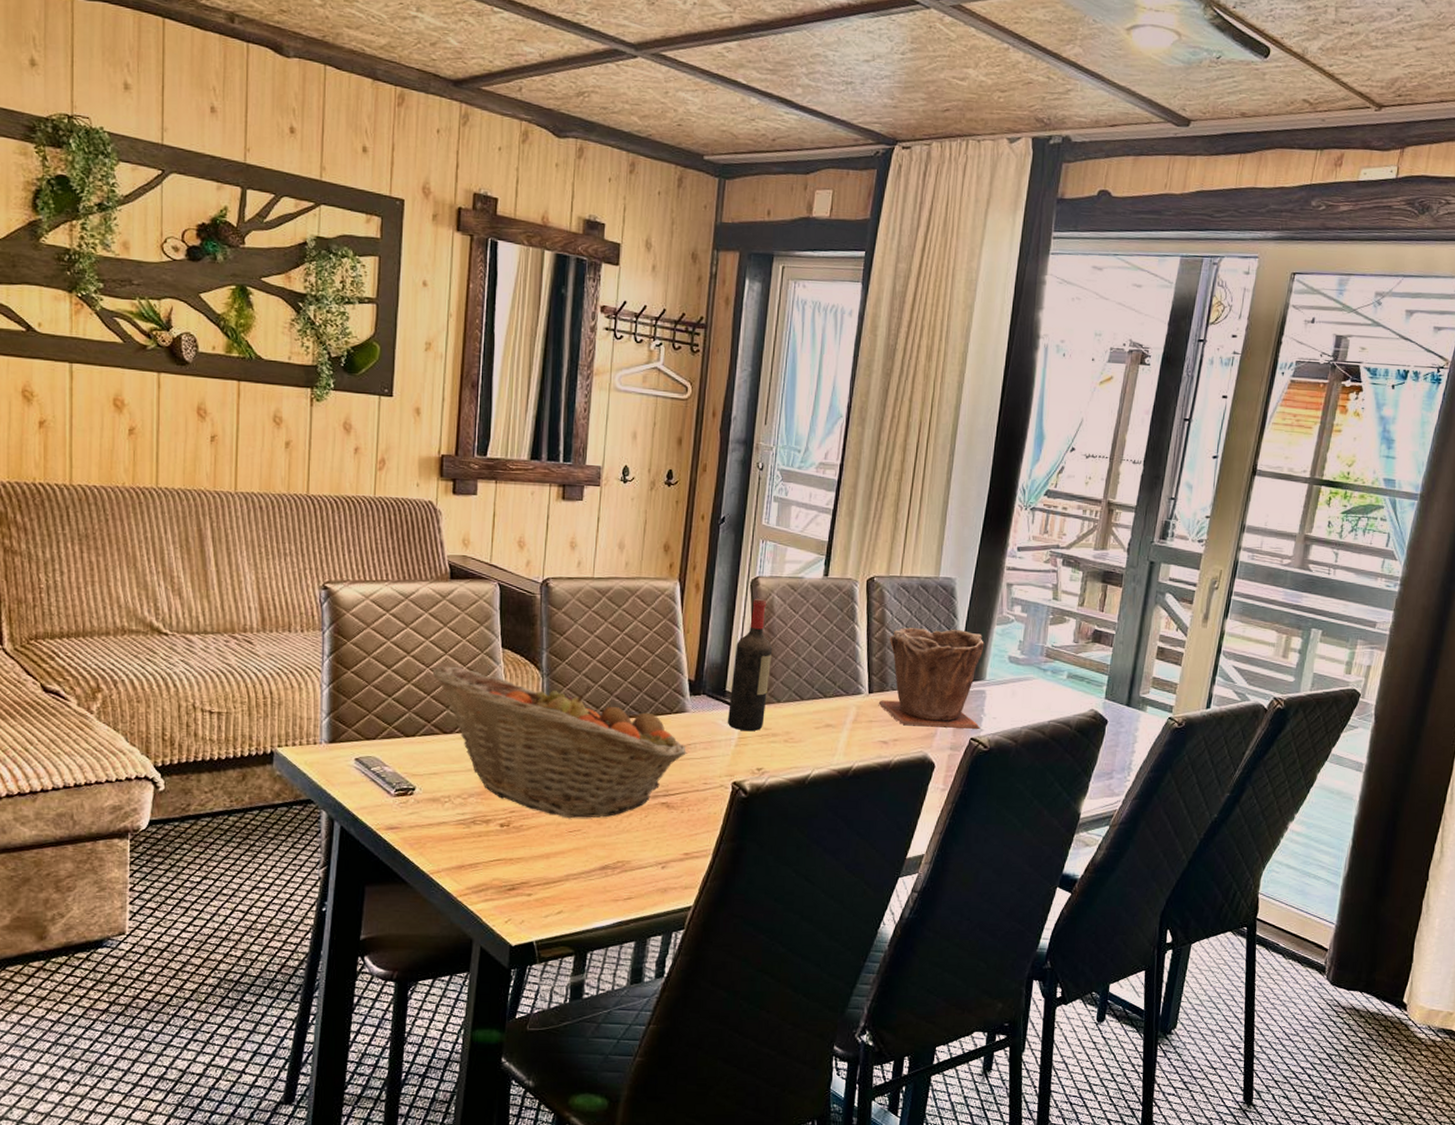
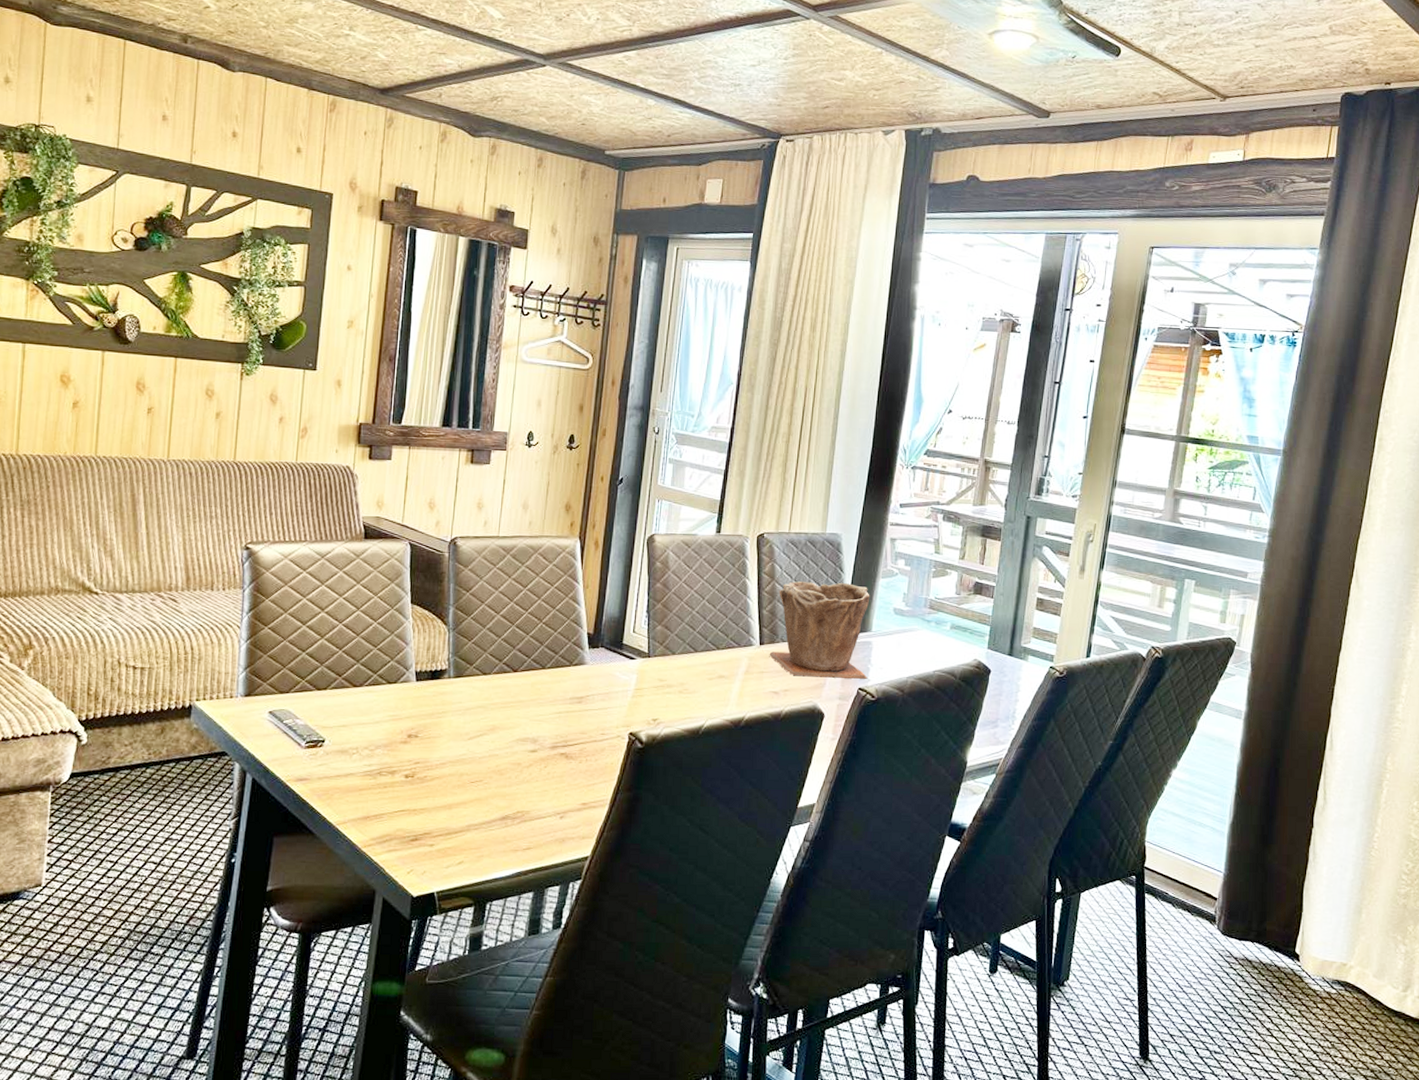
fruit basket: present [432,666,688,818] -> none [344,621,586,769]
wine bottle: present [727,598,773,732] -> none [624,554,668,683]

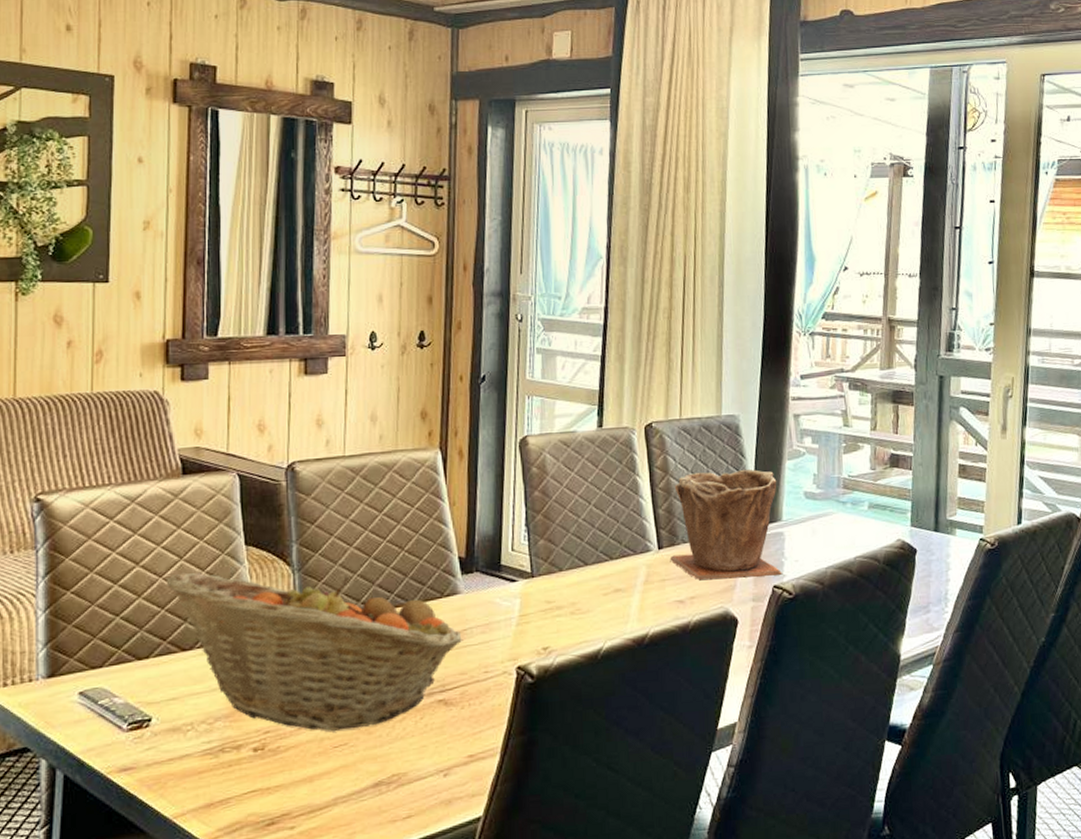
fruit basket: none [344,621,586,769] -> present [166,572,464,731]

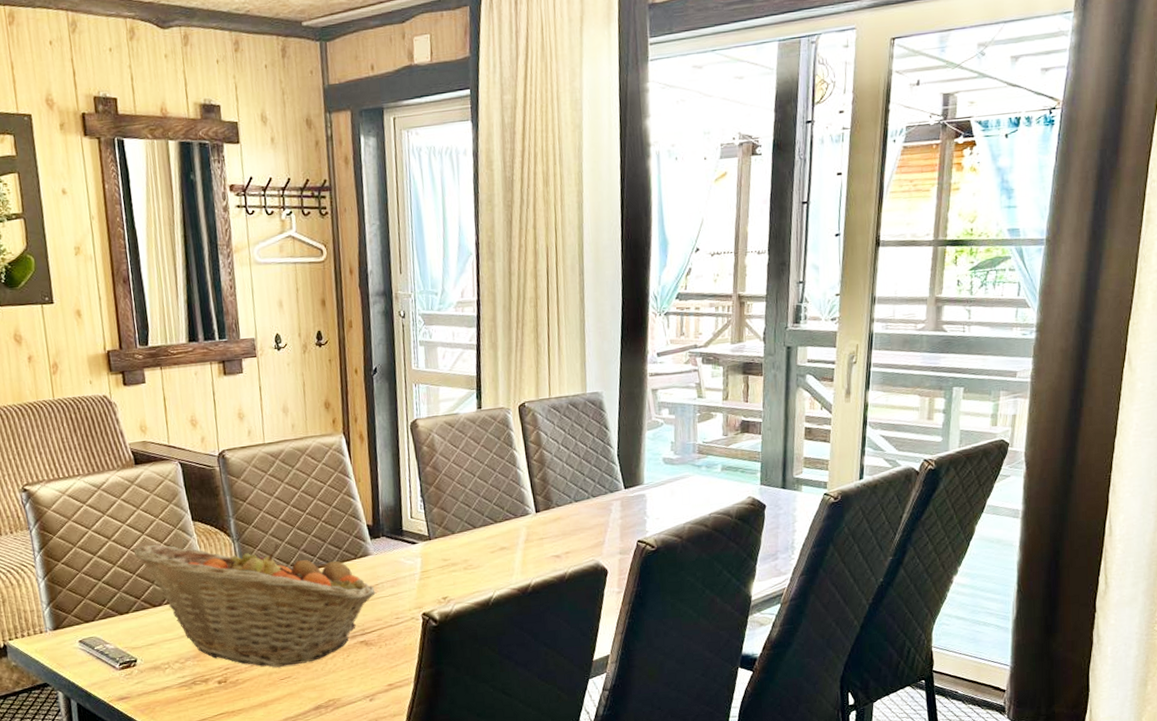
plant pot: present [670,469,782,581] -> none [546,439,645,538]

